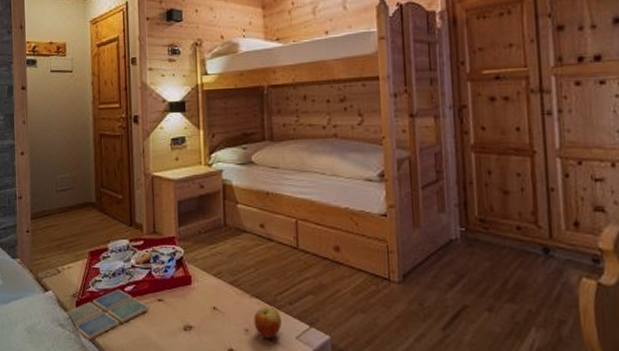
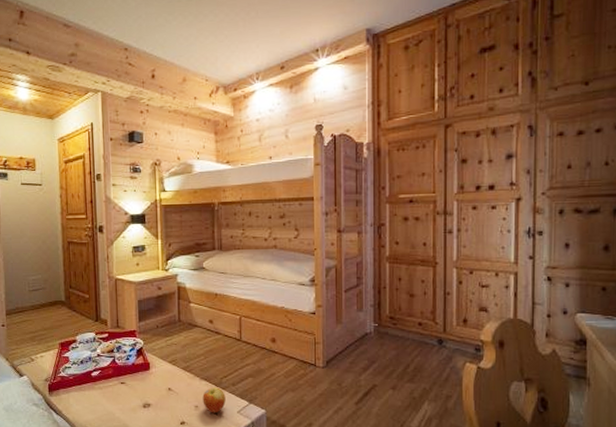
drink coaster: present [65,289,149,341] -> none [39,374,113,418]

